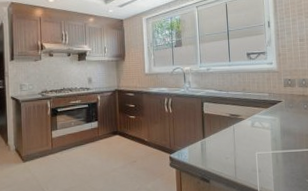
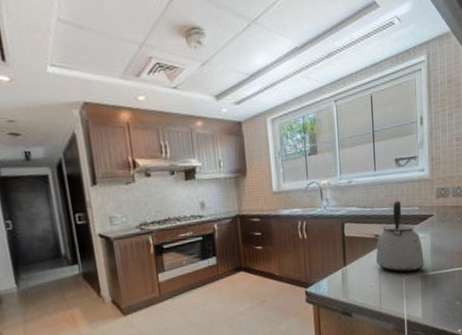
kettle: none [231,86,275,148] -> present [375,200,424,273]

